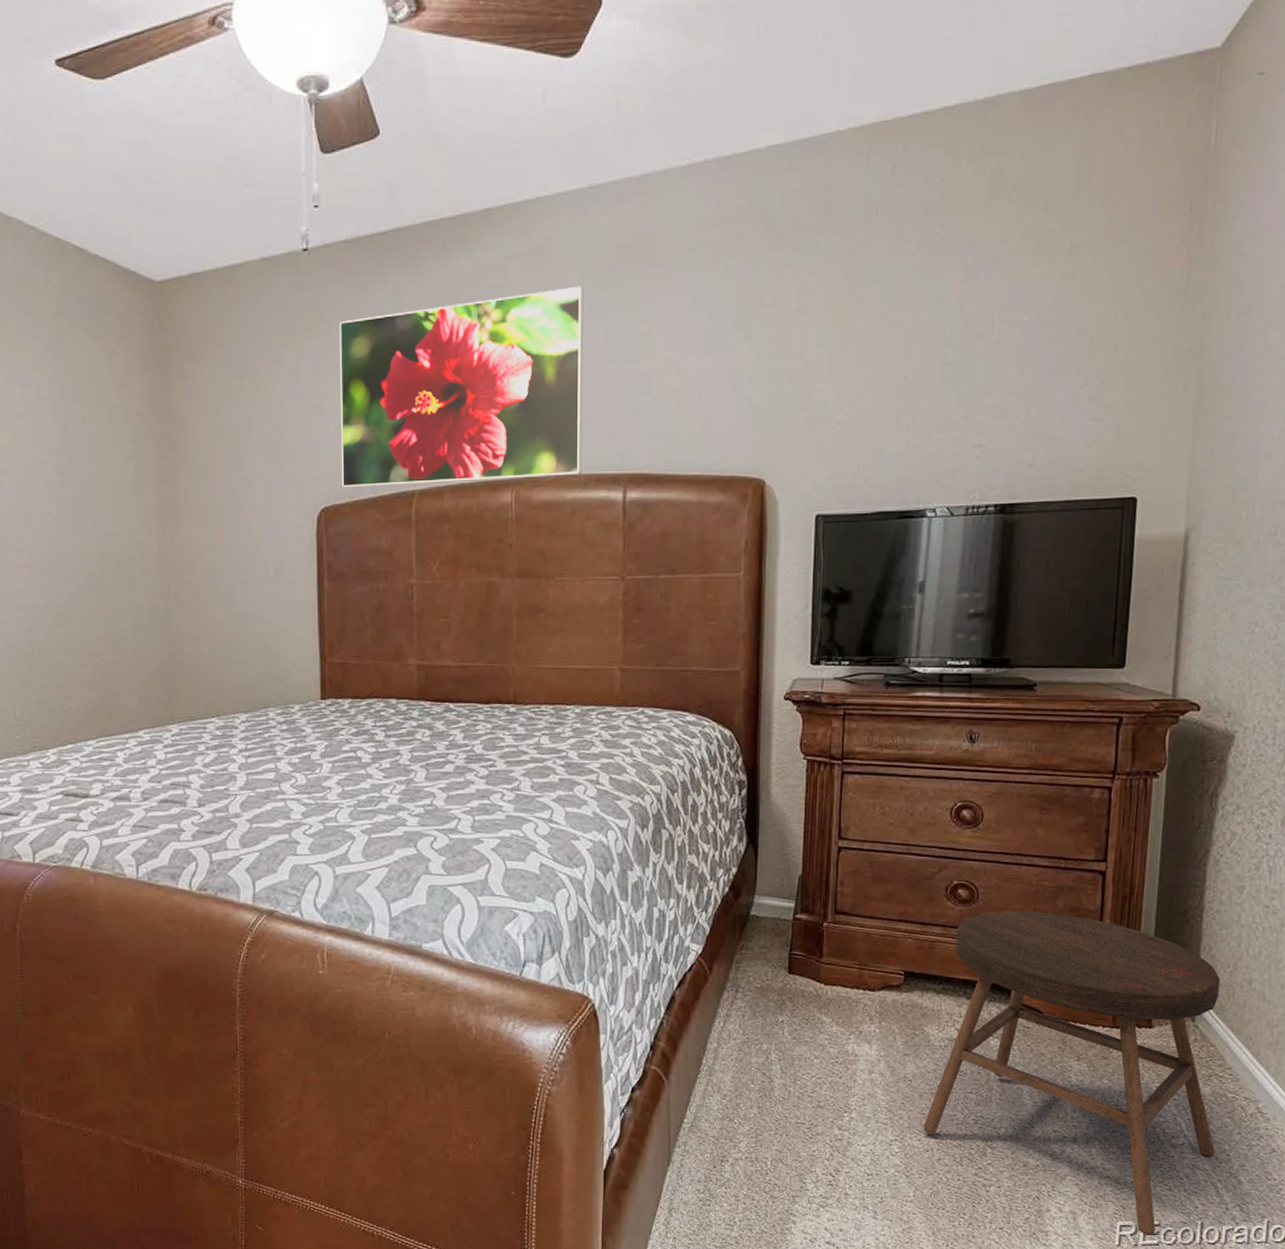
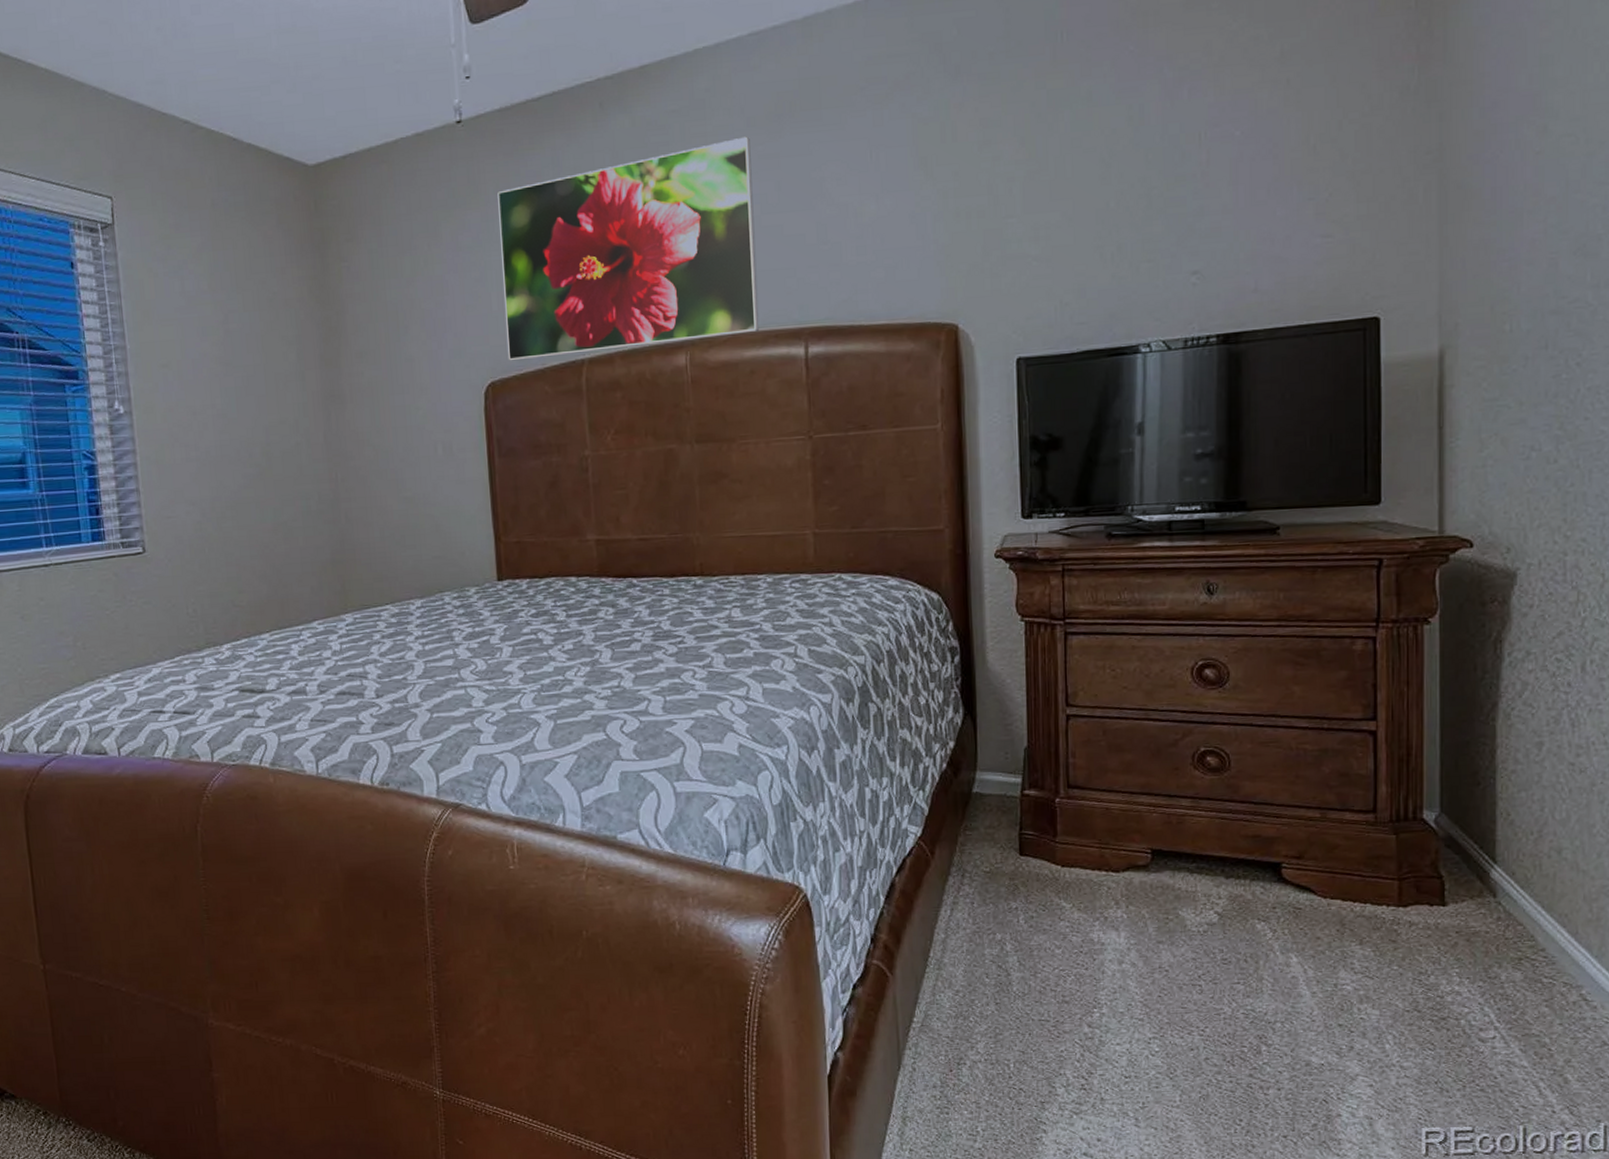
stool: present [923,911,1220,1235] -> none [1185,778,1534,1143]

